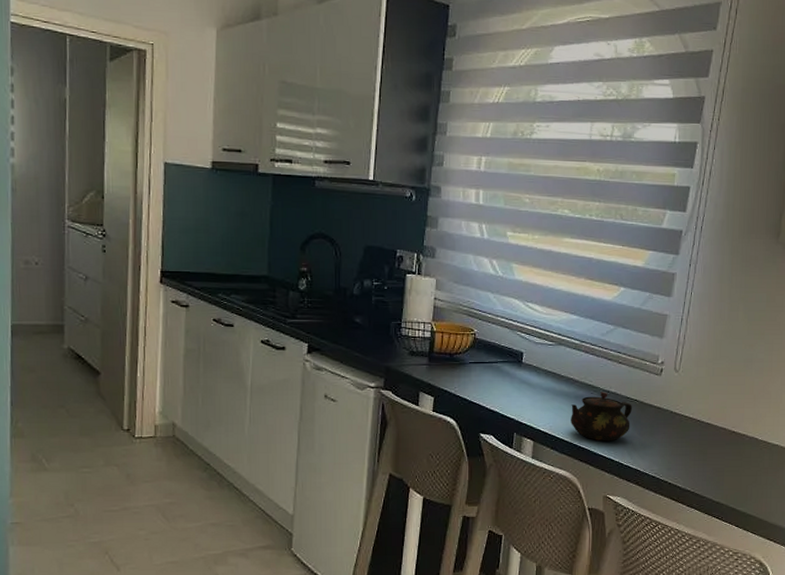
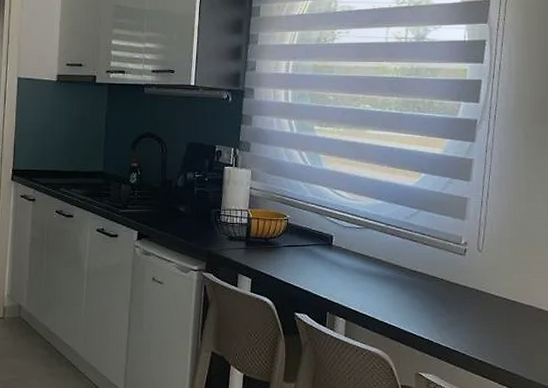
teapot: present [571,392,632,441] -> none [380,272,439,320]

